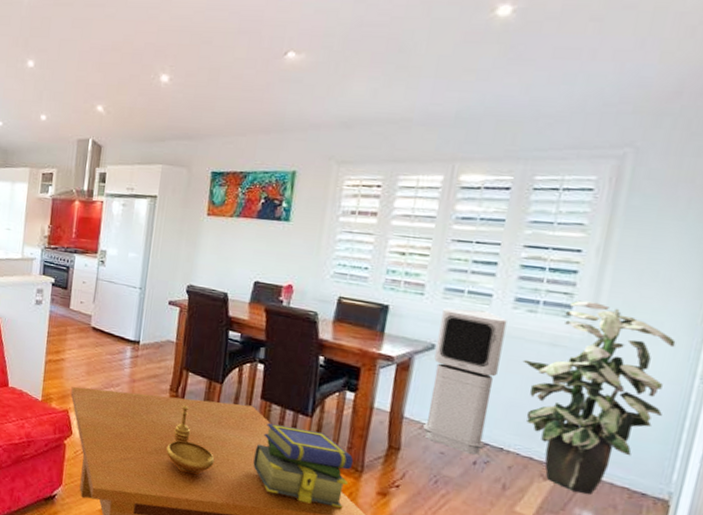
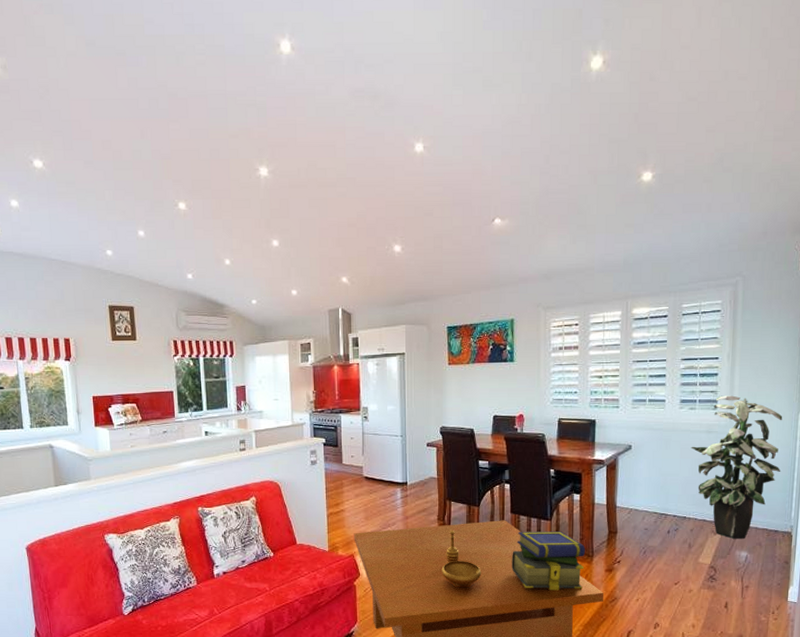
air purifier: present [423,307,508,455] -> none [631,413,677,525]

